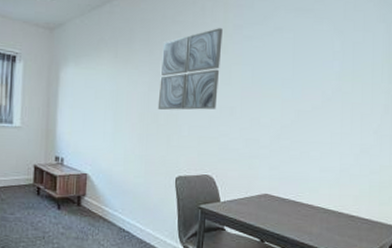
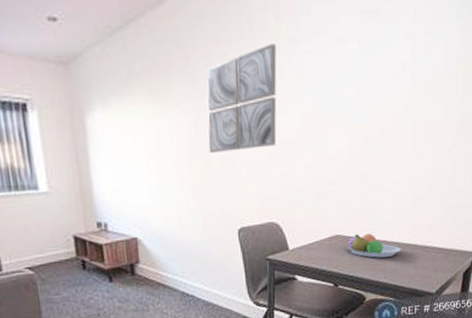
fruit bowl: none [275,196,327,221] -> present [347,233,401,258]

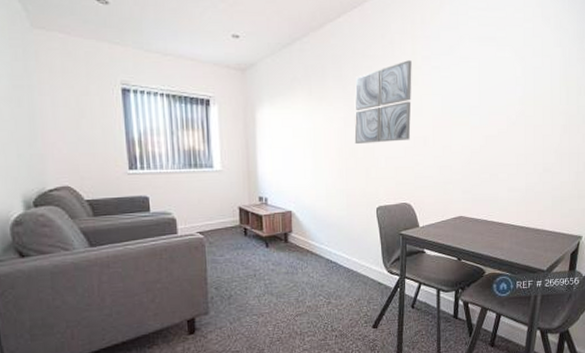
fruit bowl: present [347,233,401,258] -> none [469,216,516,237]

